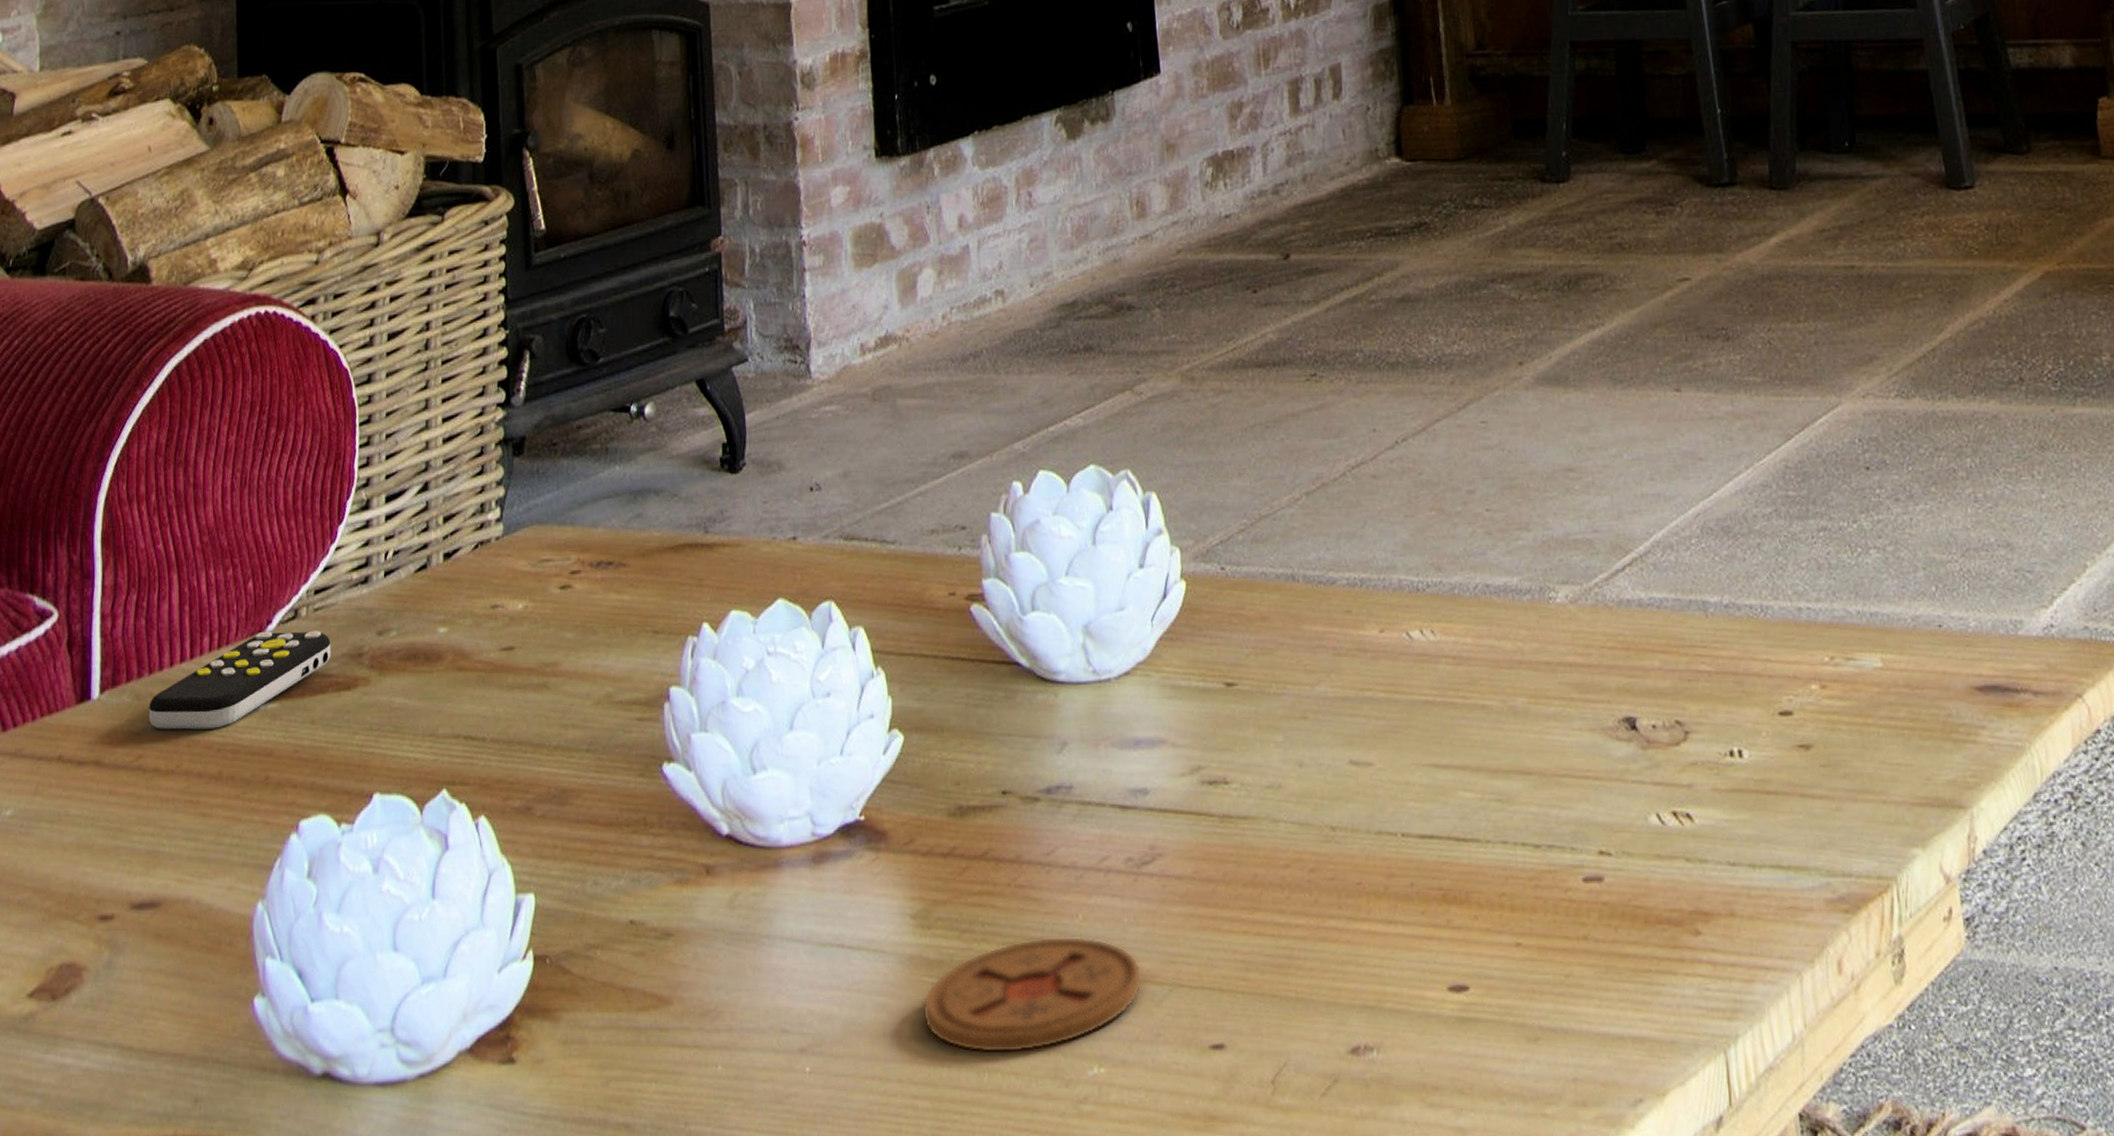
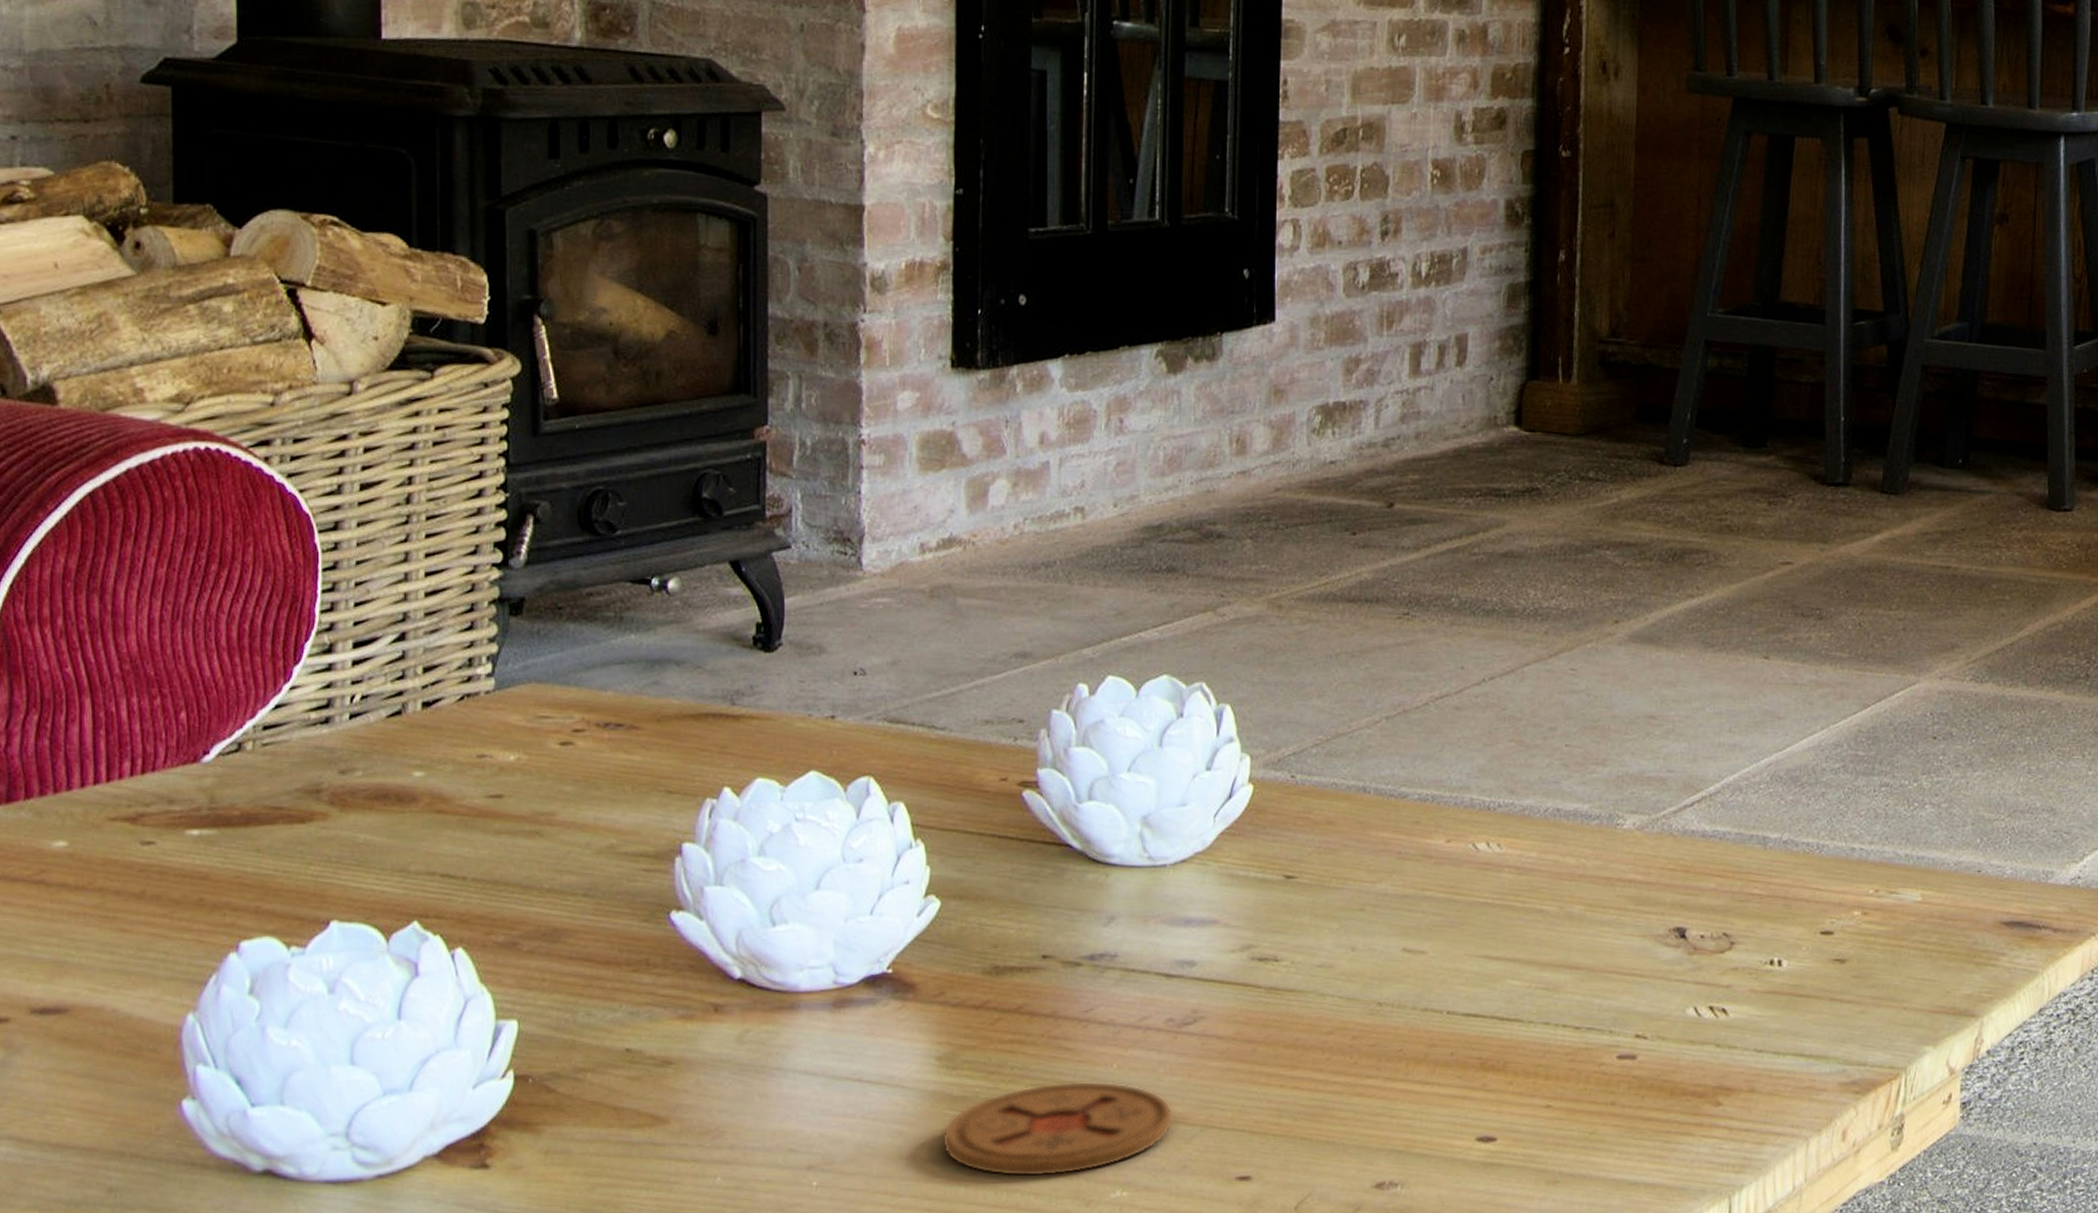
remote control: present [149,630,331,730] -> none [54,761,282,850]

